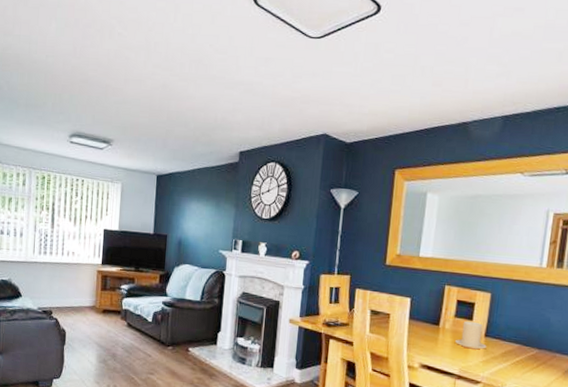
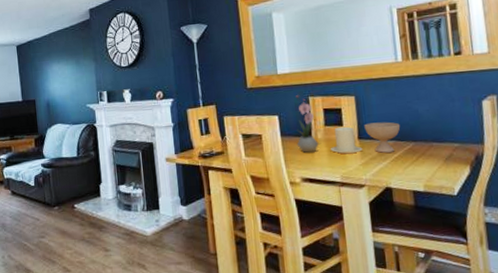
flower arrangement: none [423,281,446,342] -> present [295,95,319,154]
bowl: none [493,322,529,355] -> present [364,122,401,153]

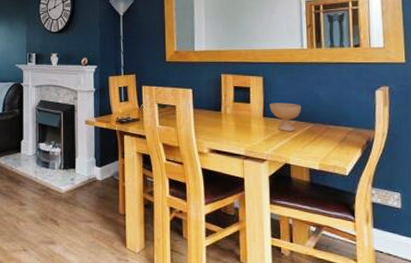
flower arrangement: present [295,95,319,154] -> none [207,72,227,127]
candle: present [331,126,363,155] -> none [238,104,267,130]

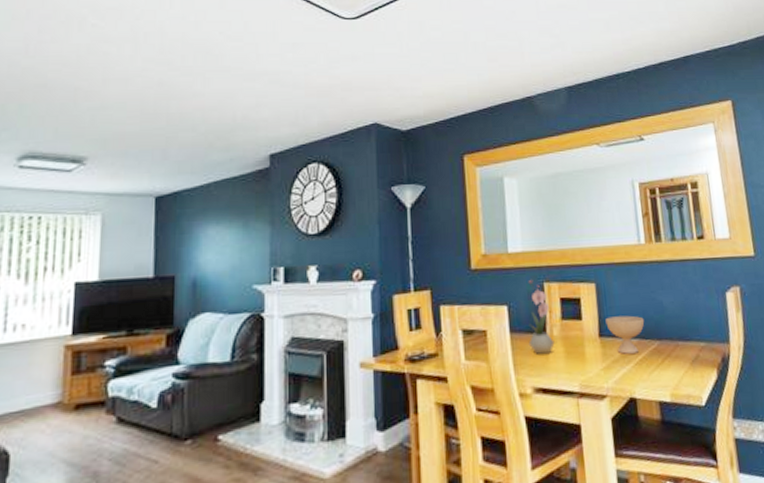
flower arrangement: none [207,72,227,127] -> present [528,280,555,356]

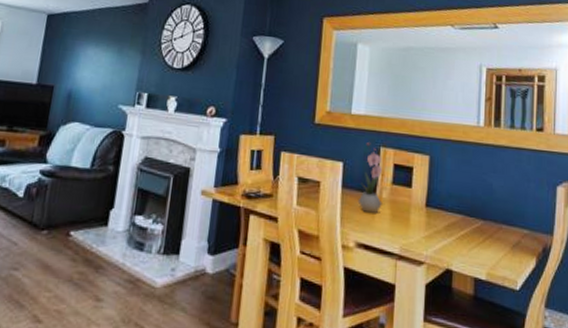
bowl: present [605,315,645,354] -> none [434,189,472,228]

